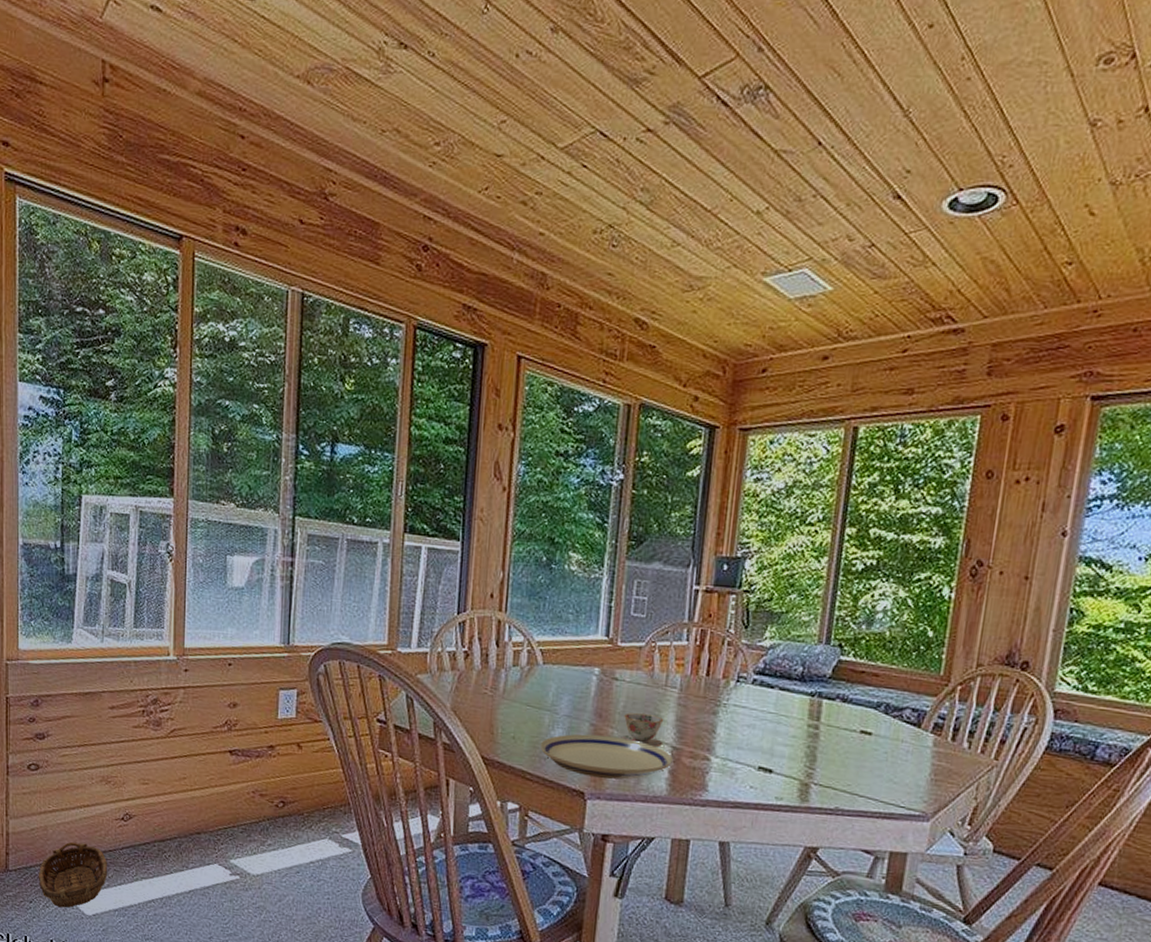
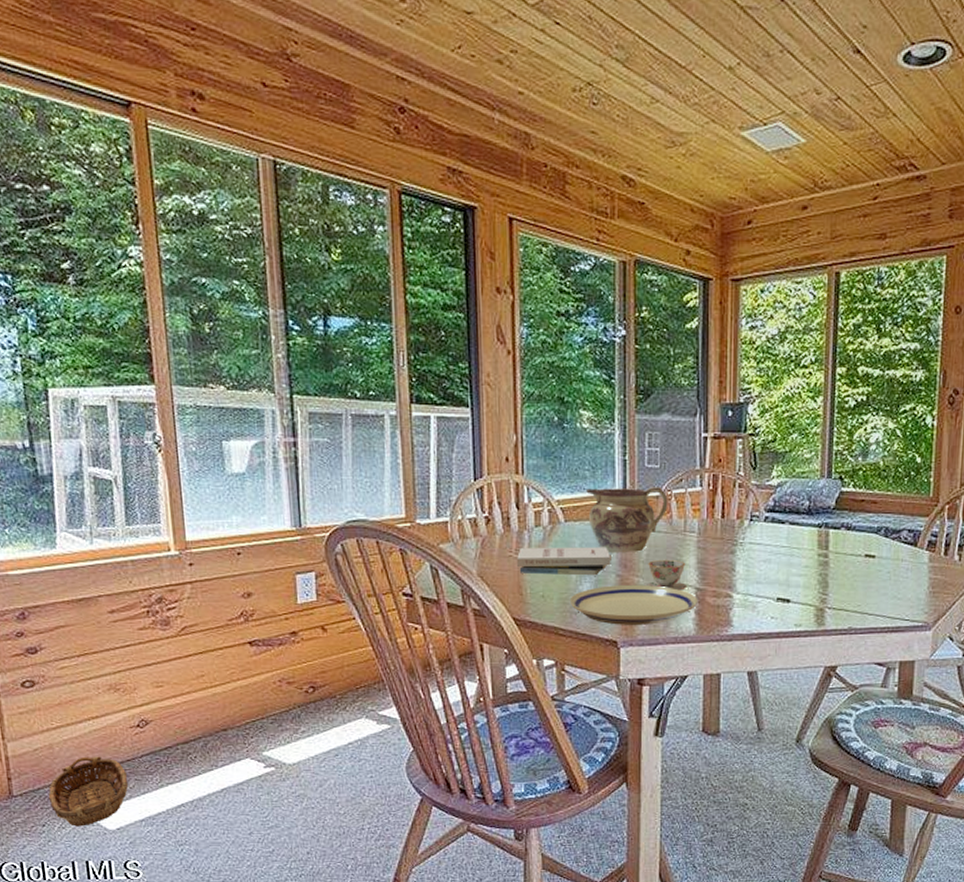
books: none [490,686,587,723] -> present [516,547,611,576]
pitcher: none [568,632,652,703] -> present [586,487,668,554]

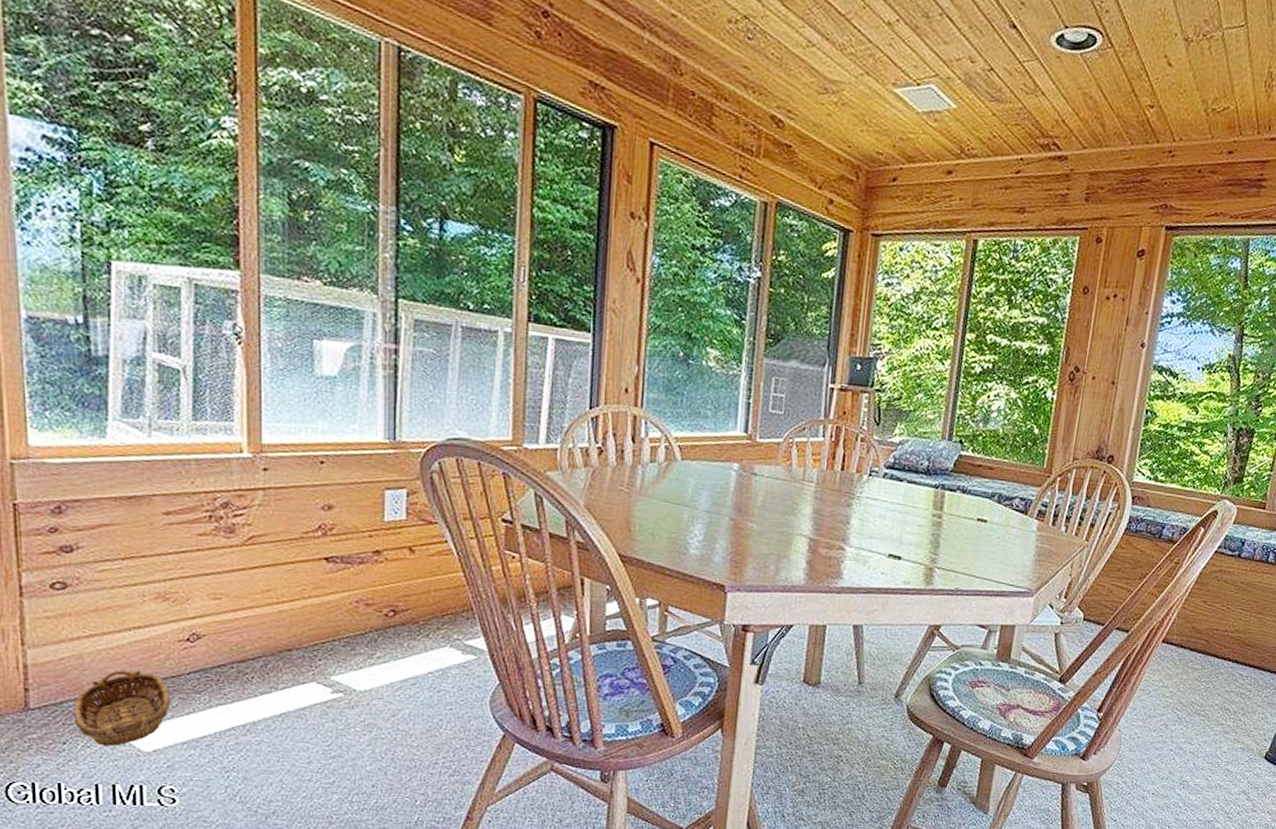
books: present [516,547,611,576] -> none [626,483,726,518]
plate: present [569,585,697,625] -> none [679,528,810,572]
pitcher: present [586,487,668,554] -> none [706,428,789,498]
teacup: present [647,559,688,591] -> none [760,506,802,540]

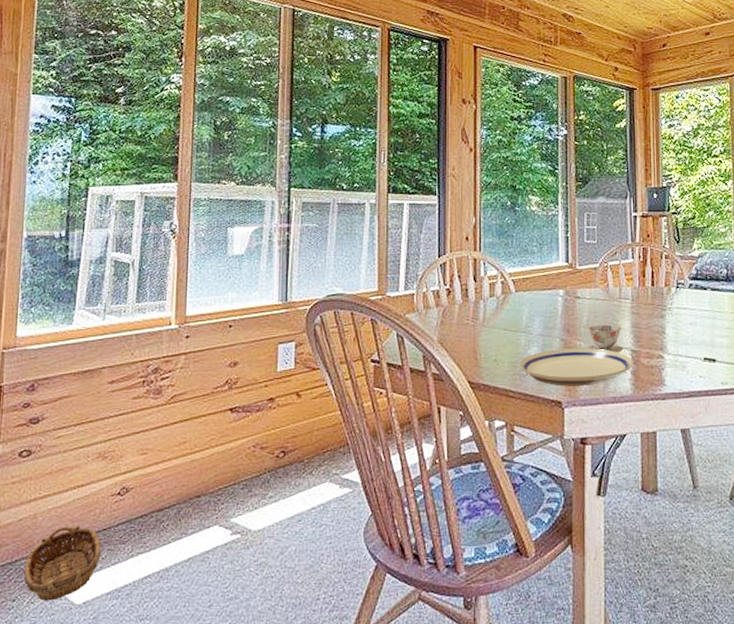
plate: none [679,528,810,572] -> present [519,348,633,386]
teacup: none [760,506,802,540] -> present [588,324,624,353]

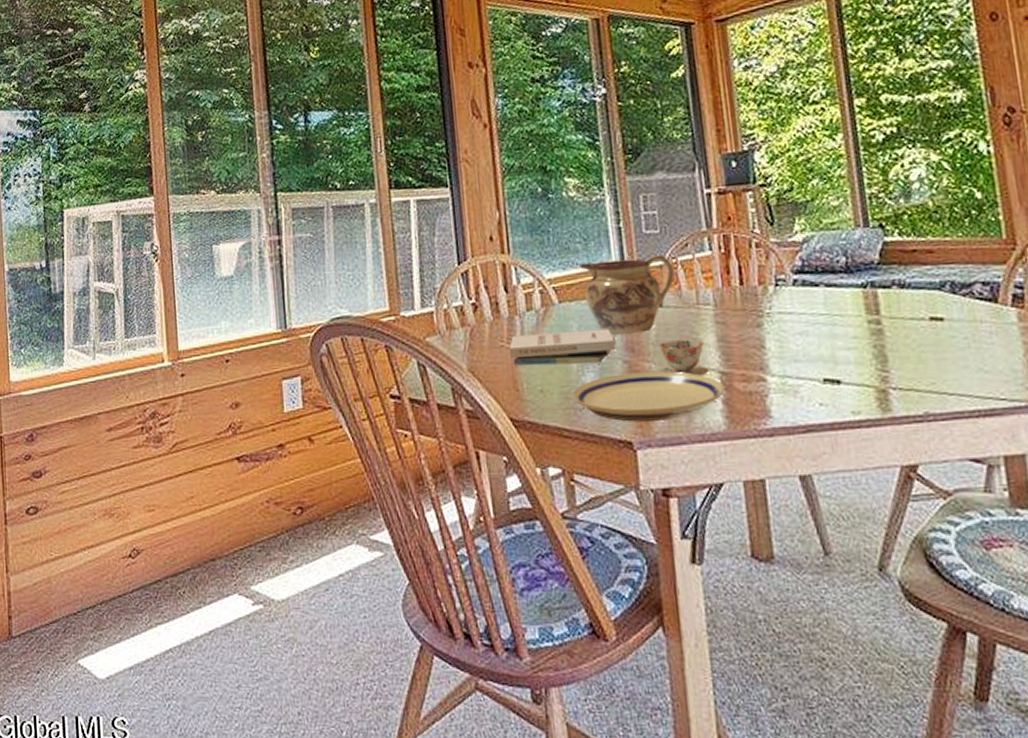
basket: present [23,526,102,601] -> none [44,591,119,674]
books: none [472,313,556,341] -> present [508,328,616,366]
pitcher: none [534,260,605,320] -> present [579,255,675,336]

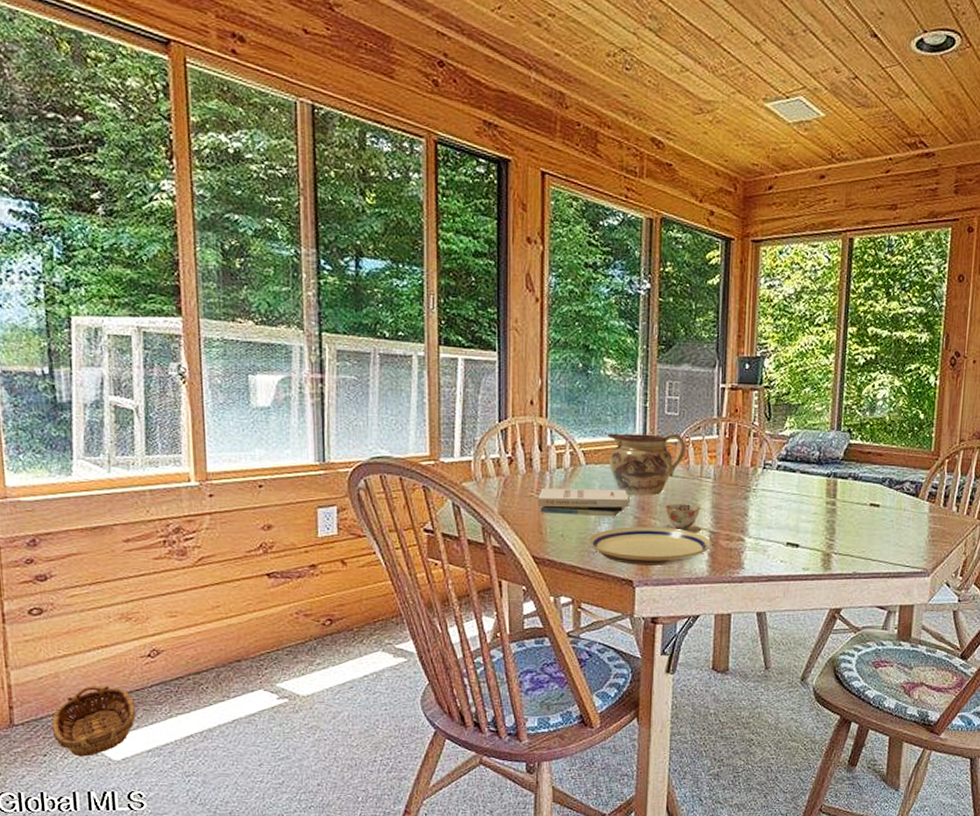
basket: none [44,591,119,674] -> present [51,686,137,757]

